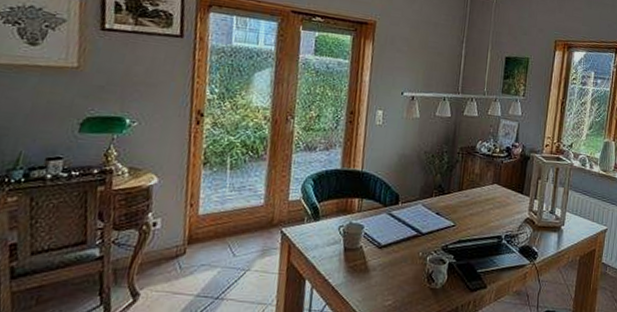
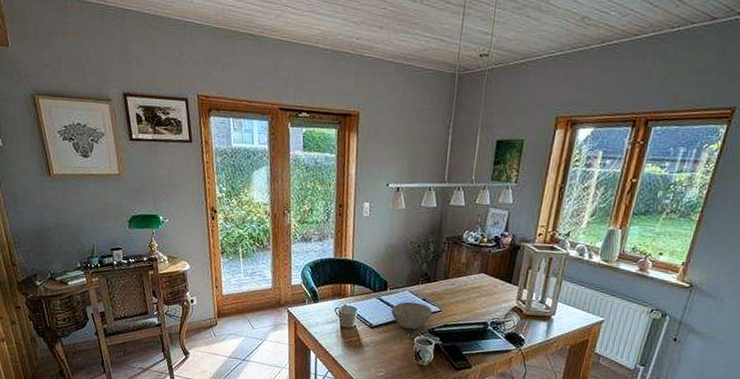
bowl: none [402,216,446,247] -> present [391,301,432,330]

